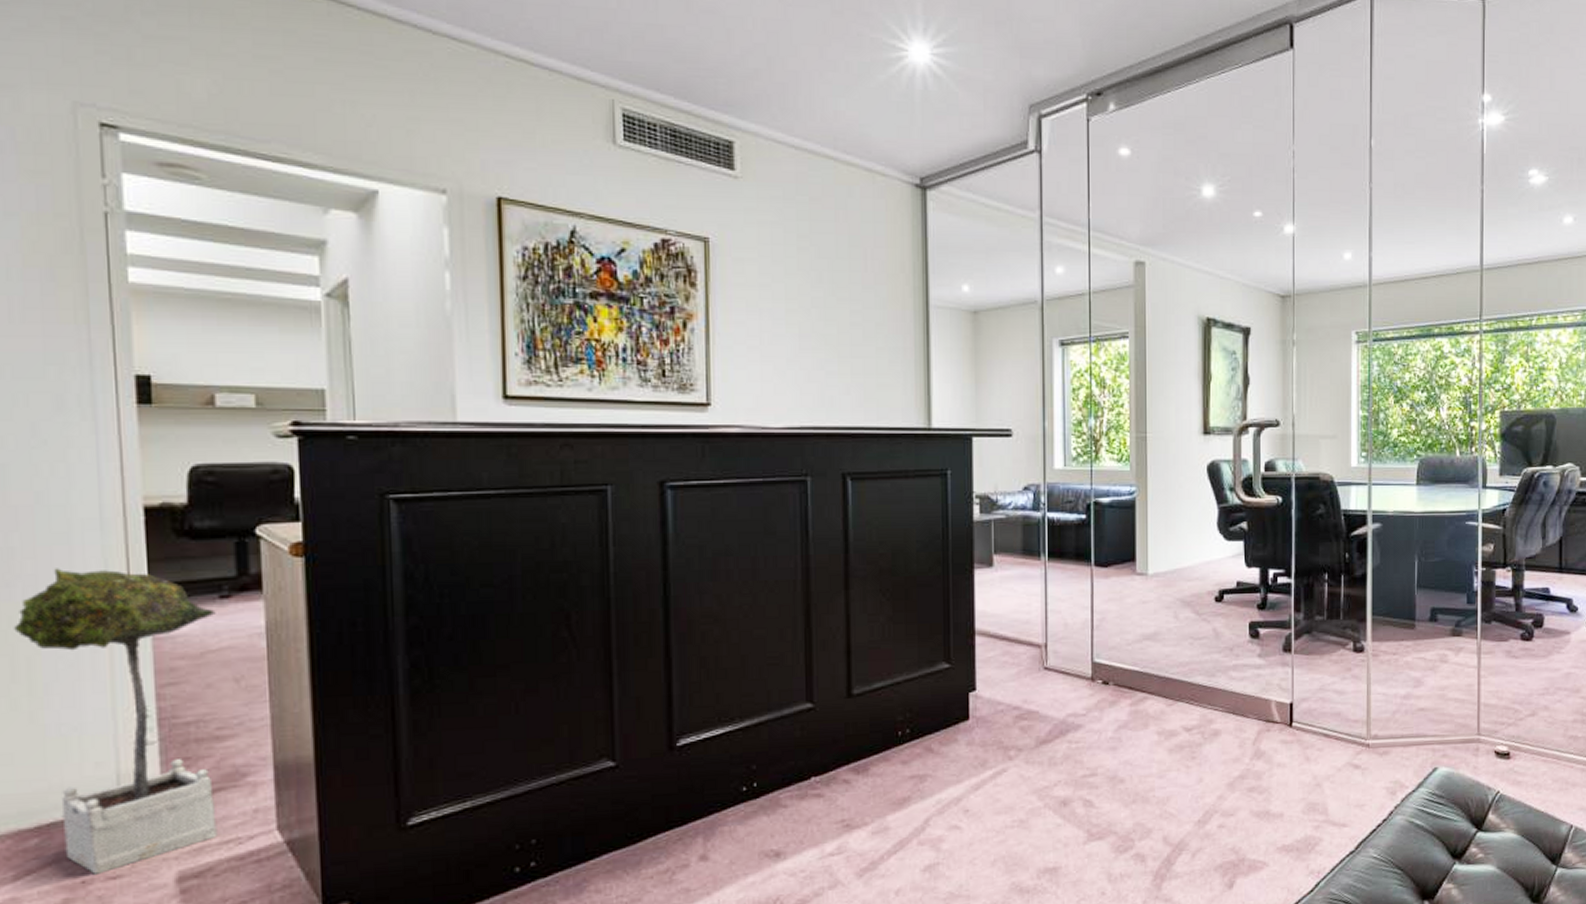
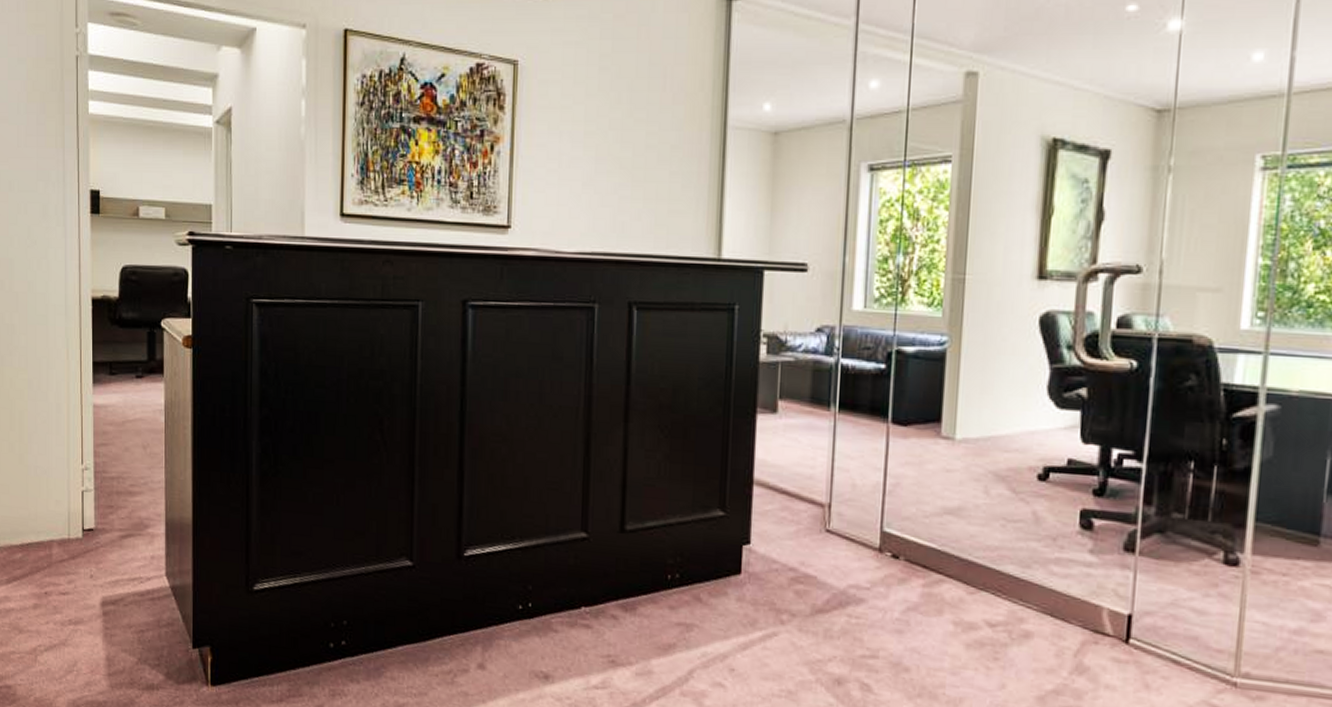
potted tree: present [14,568,218,874] -> none [13,343,133,589]

